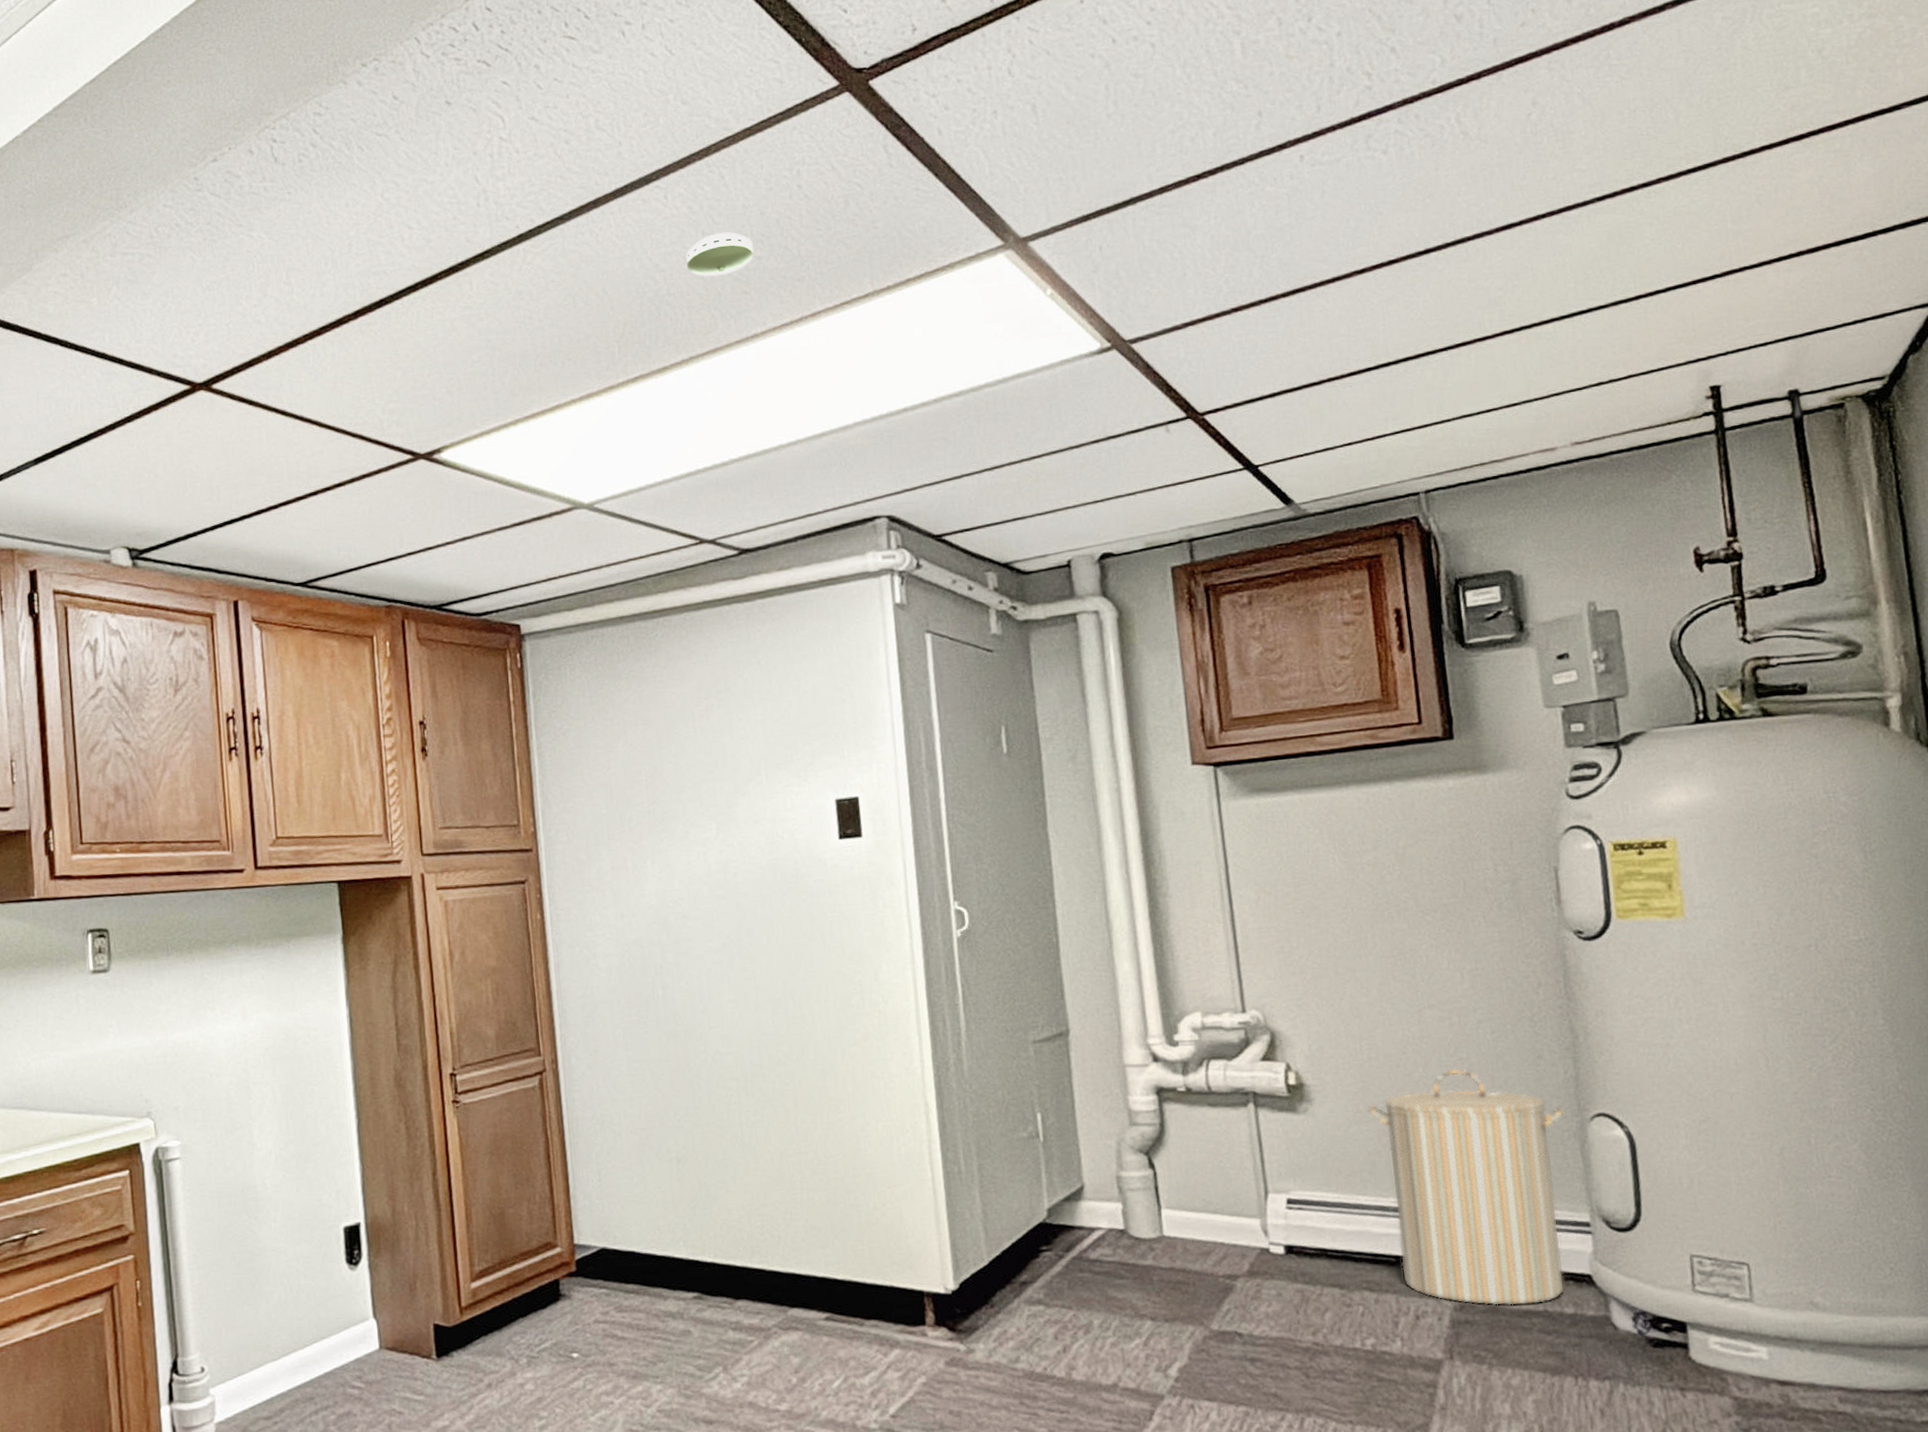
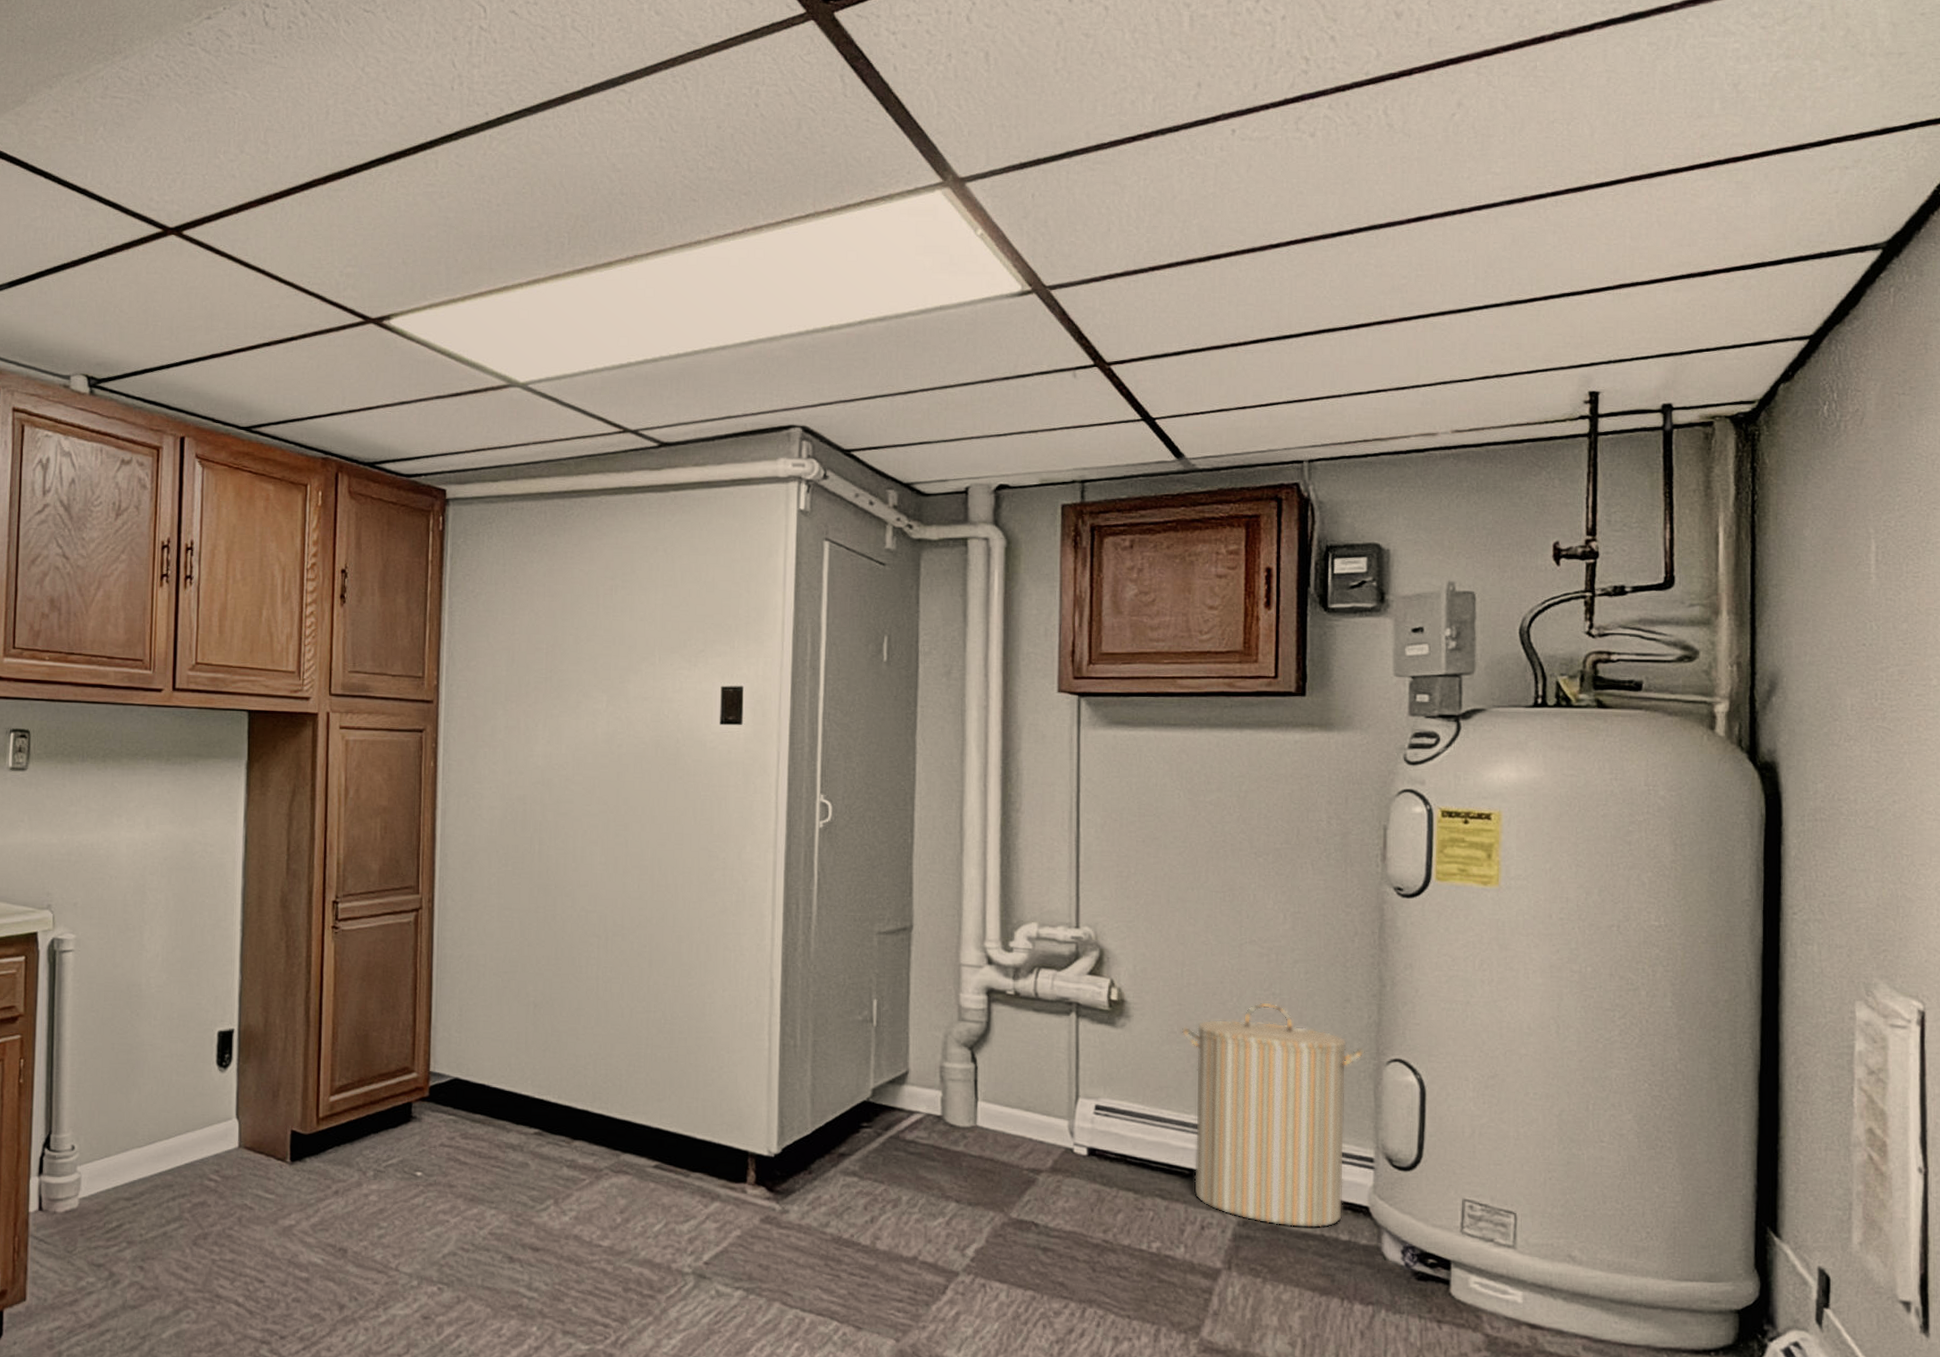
smoke detector: present [686,232,754,277] -> none [642,141,706,182]

